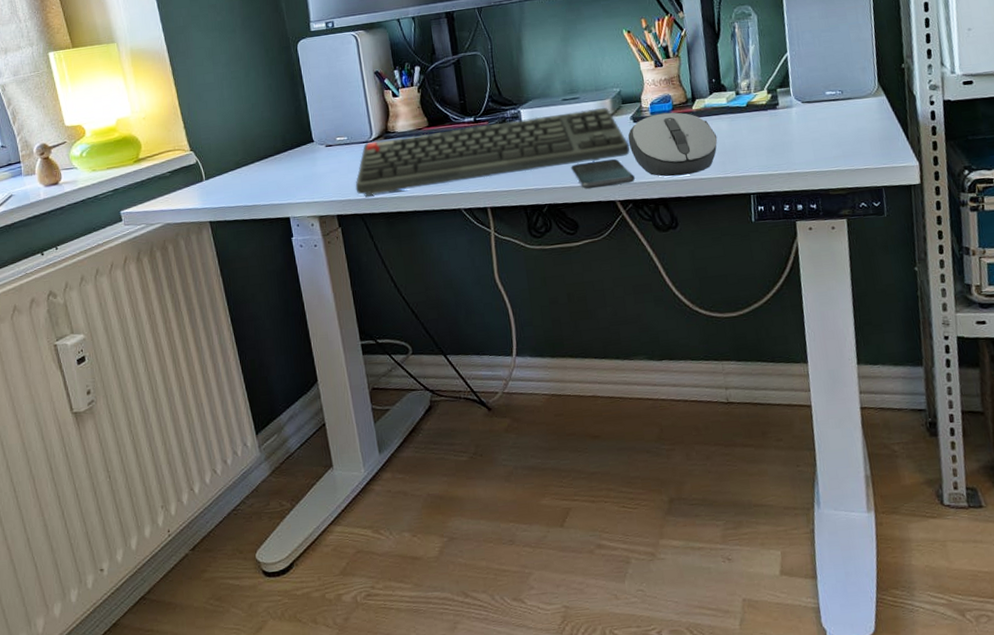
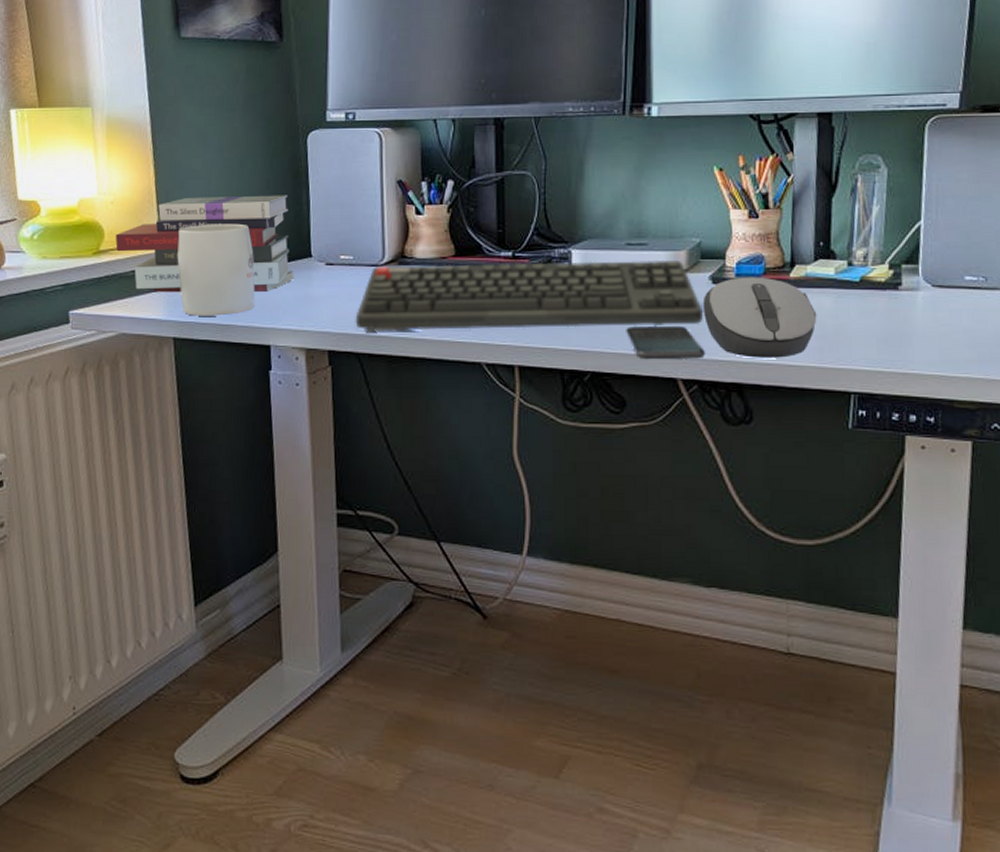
books: none [150,94,302,187] -> present [115,195,294,293]
mug: none [202,122,273,202] -> present [177,223,256,316]

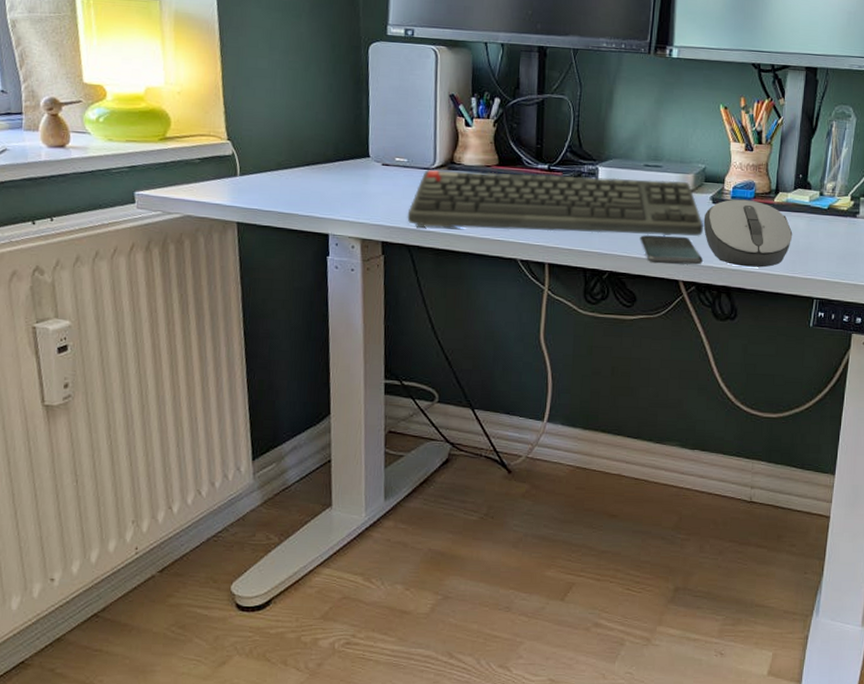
books: present [115,195,294,293] -> none [181,94,353,187]
mug: present [177,223,256,316] -> none [242,120,317,205]

